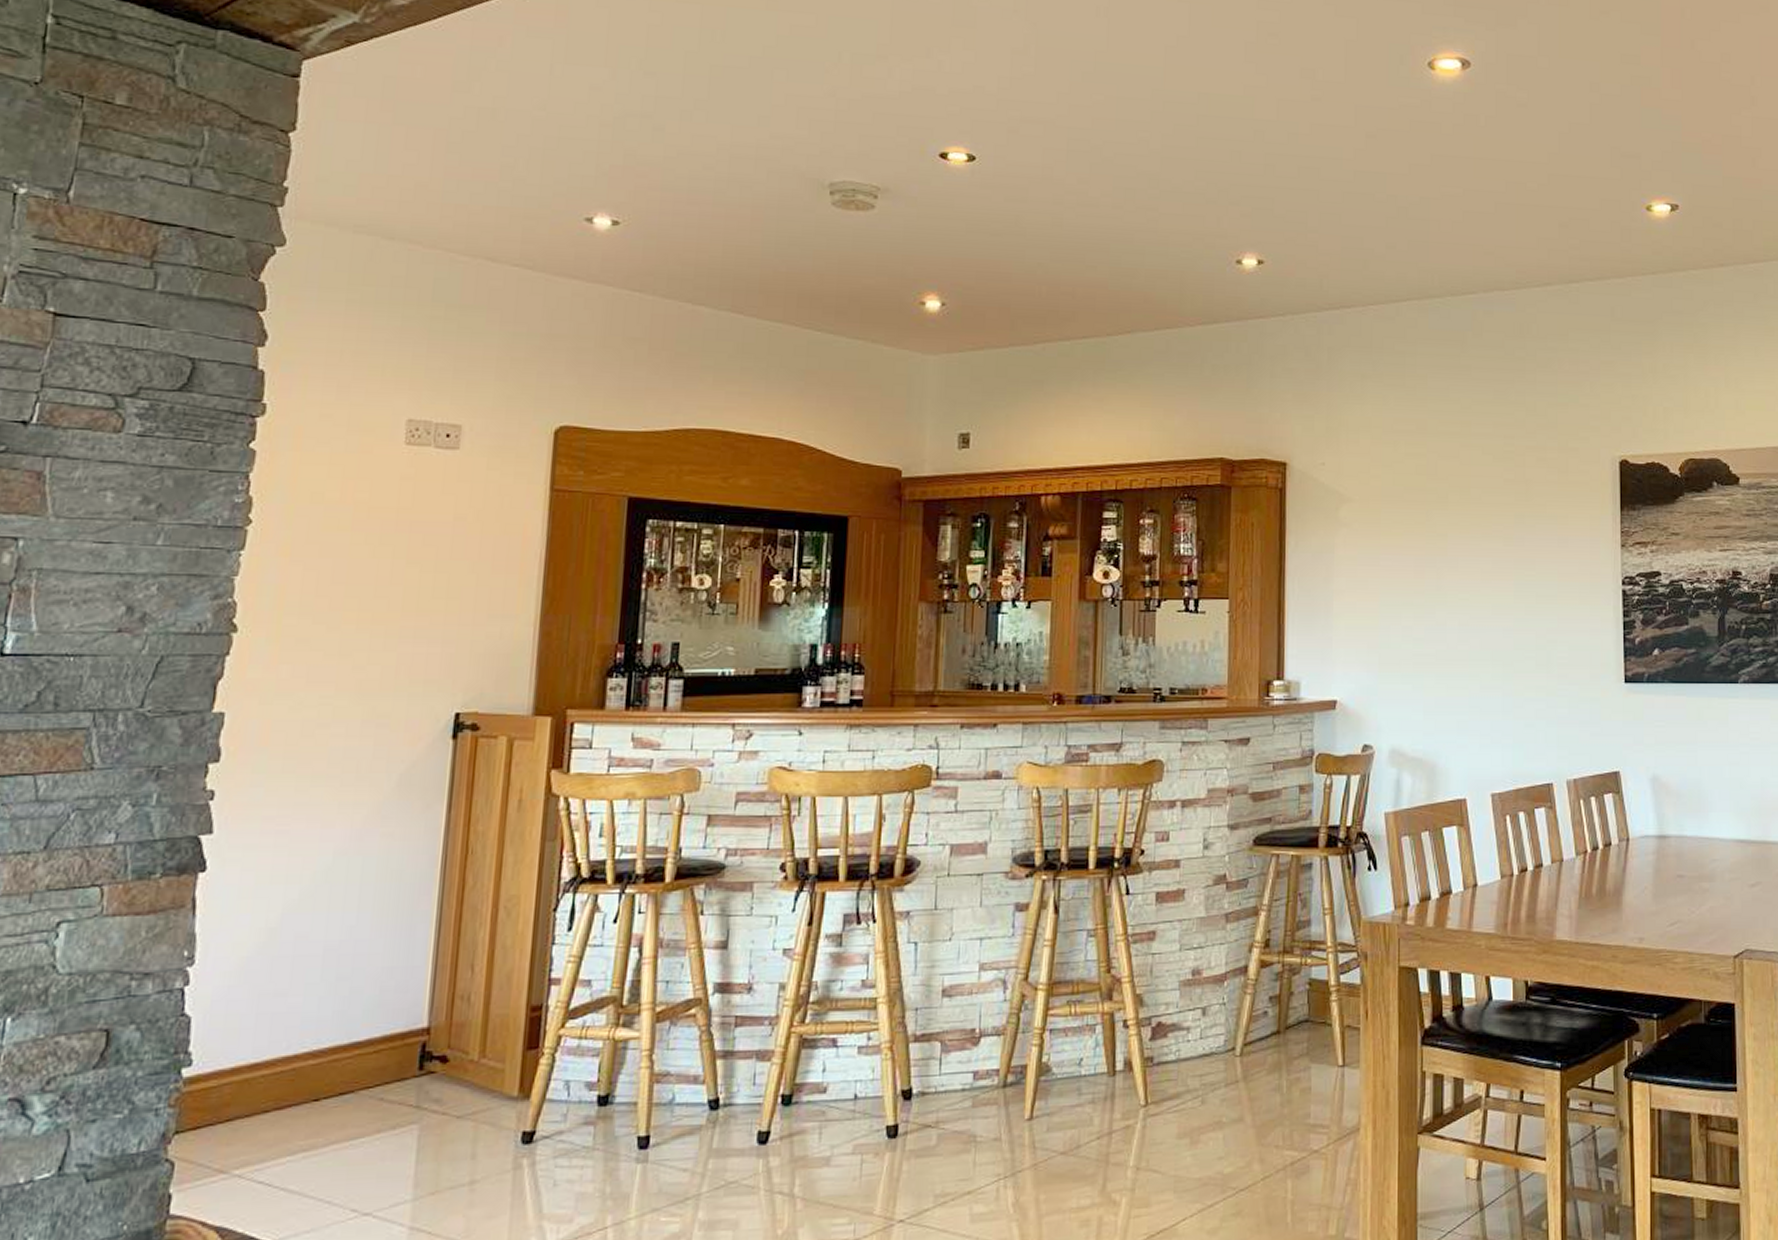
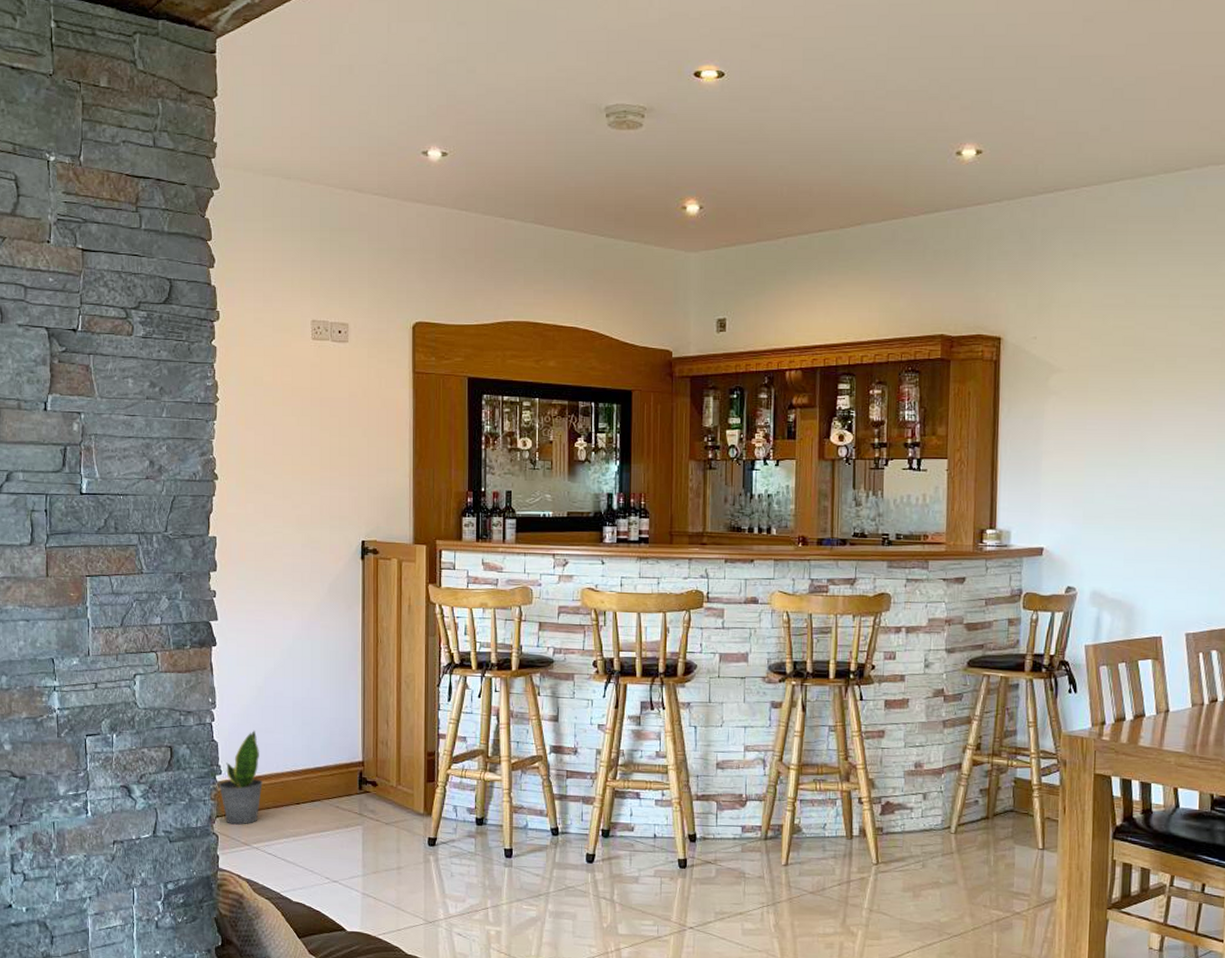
potted plant: none [184,993,261,1143] -> present [218,729,263,825]

